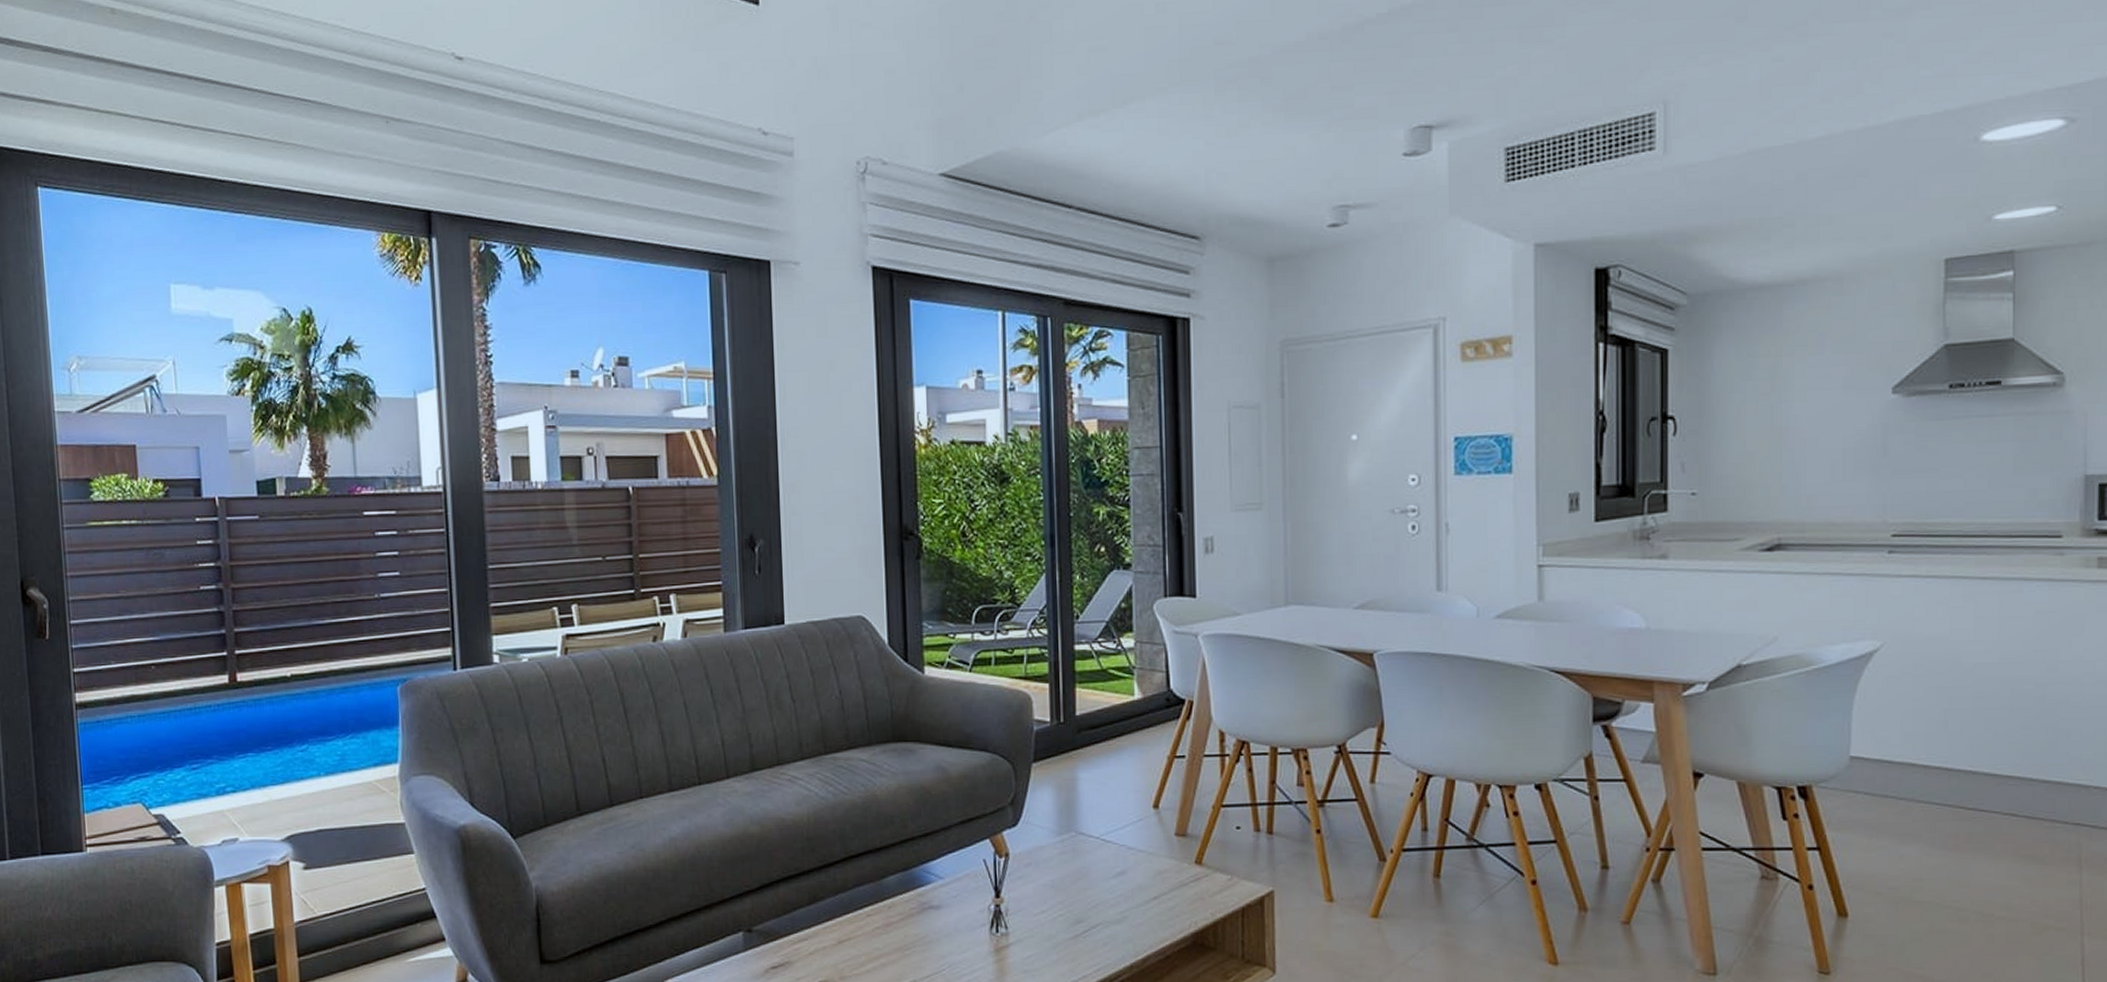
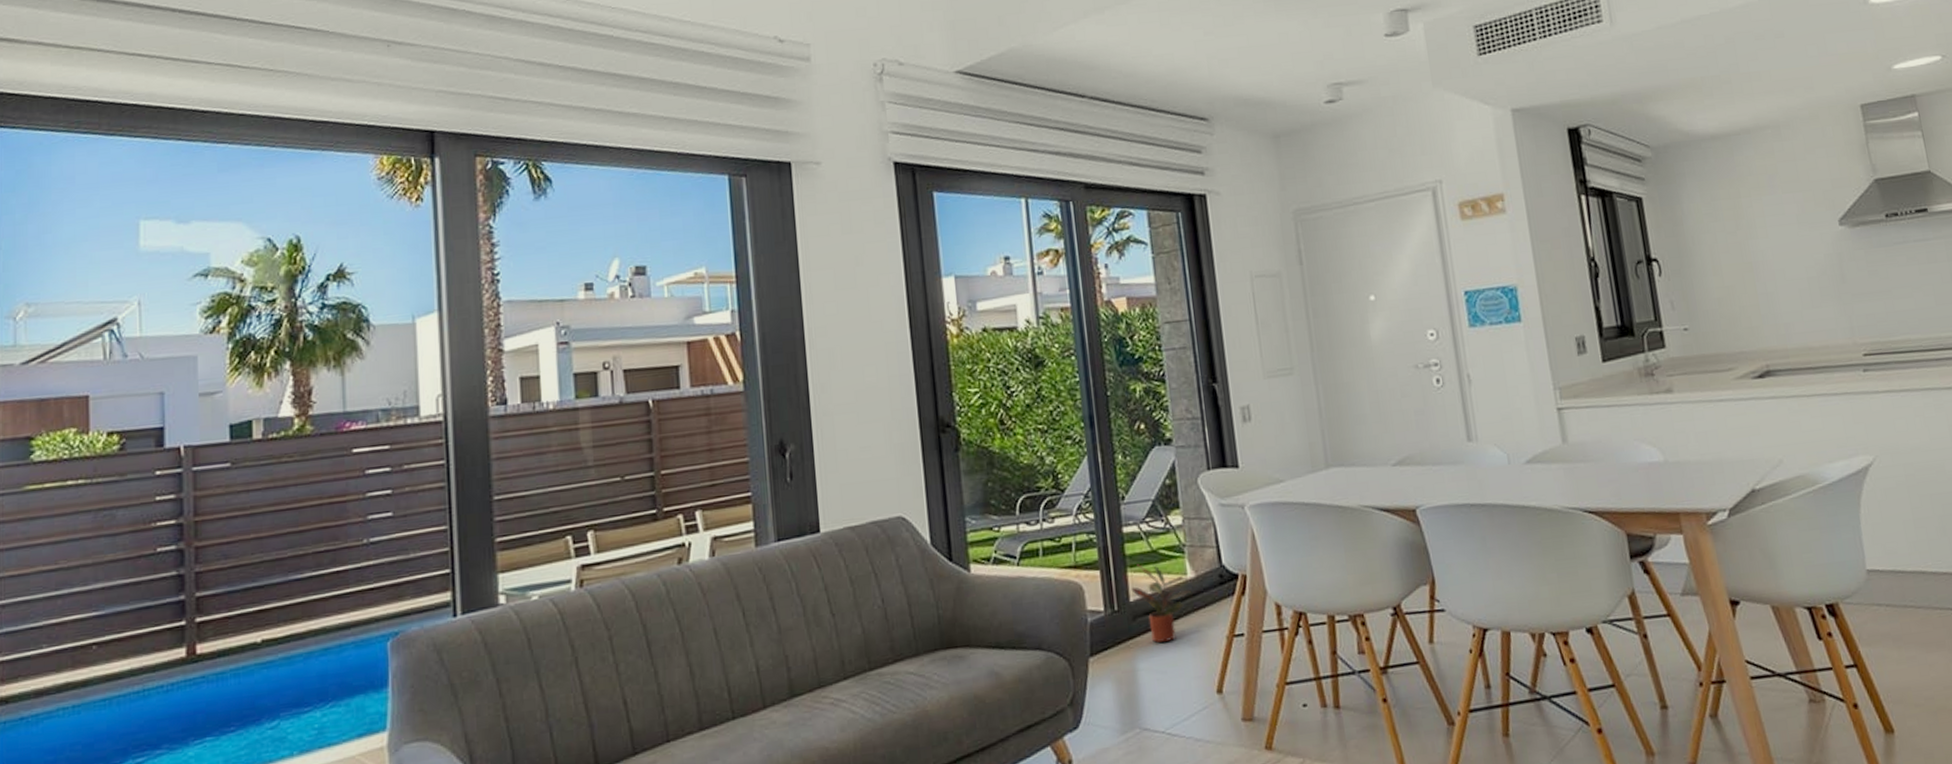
potted plant: none [1078,681,1138,757] -> present [1131,564,1191,644]

